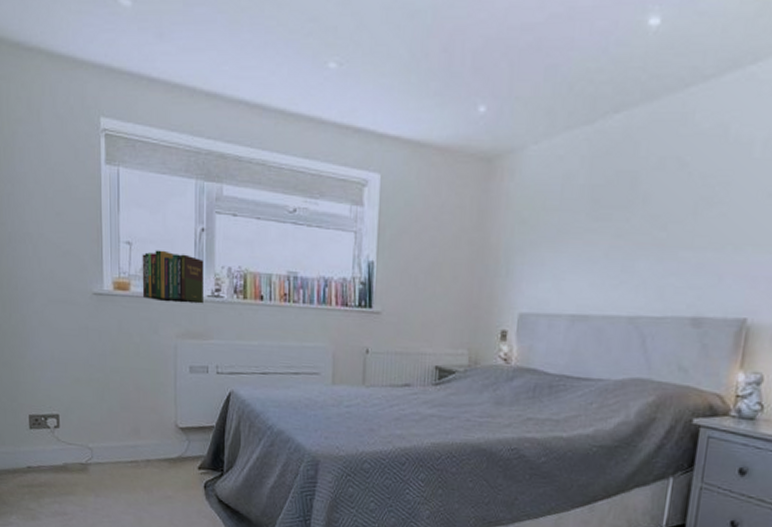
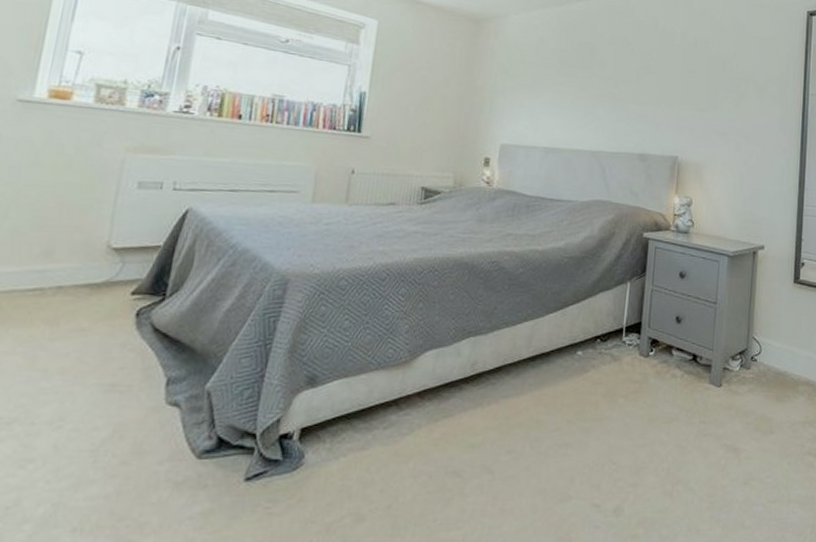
books: present [142,250,204,304] -> none [88,62,175,119]

